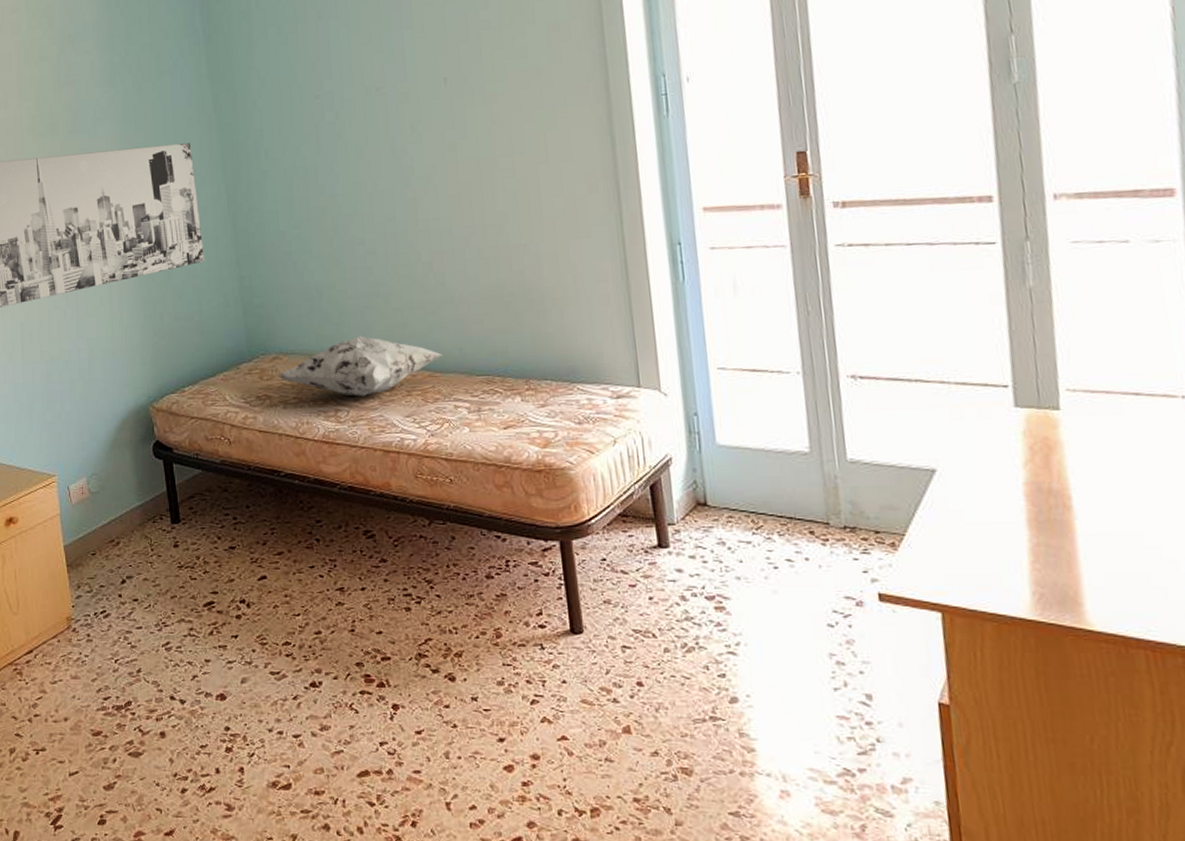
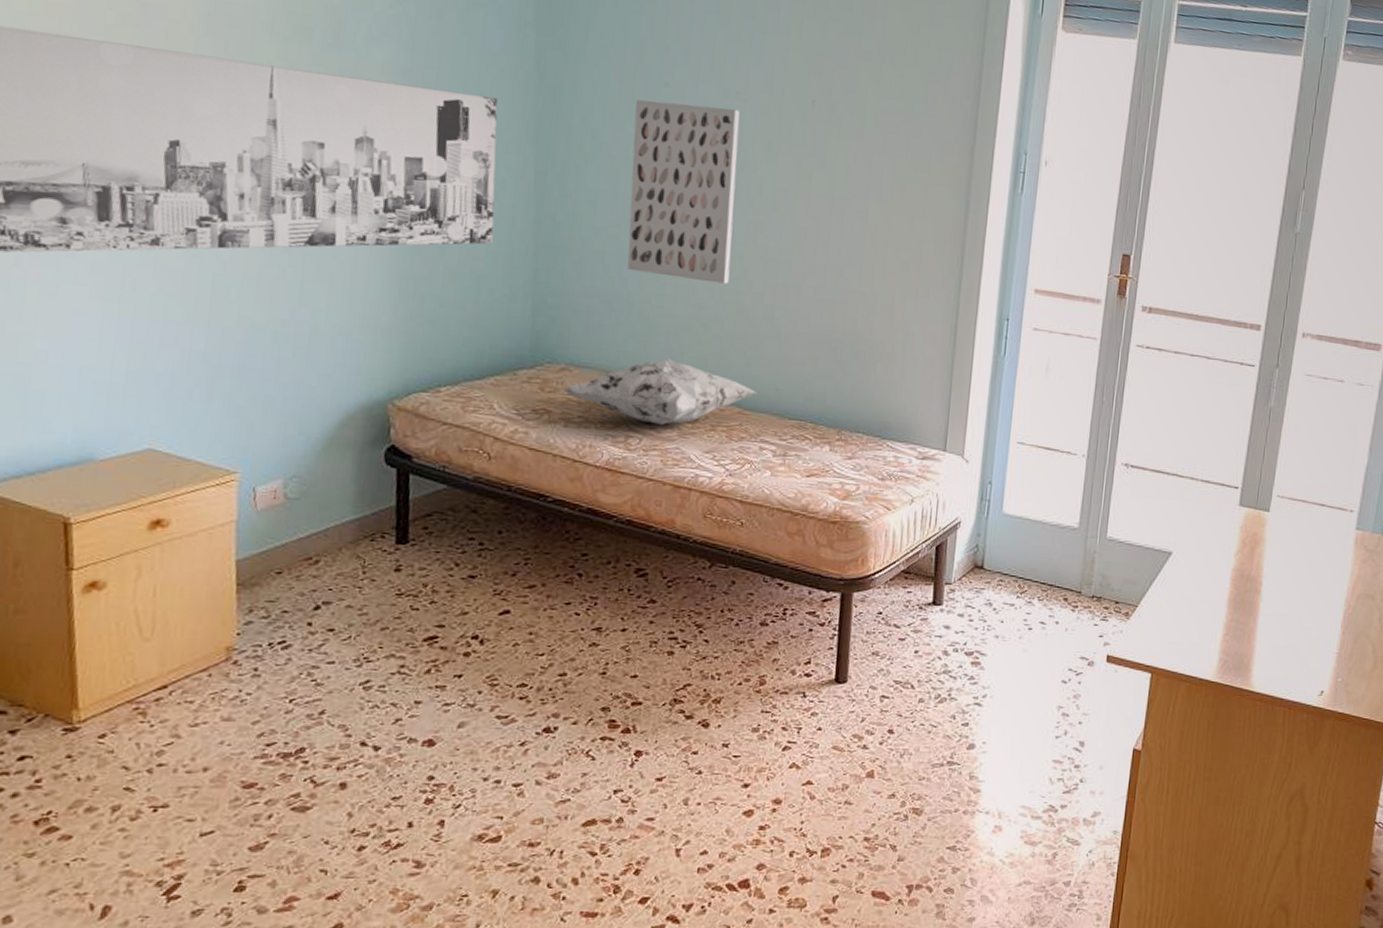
wall art: none [295,103,399,264] -> present [627,100,740,284]

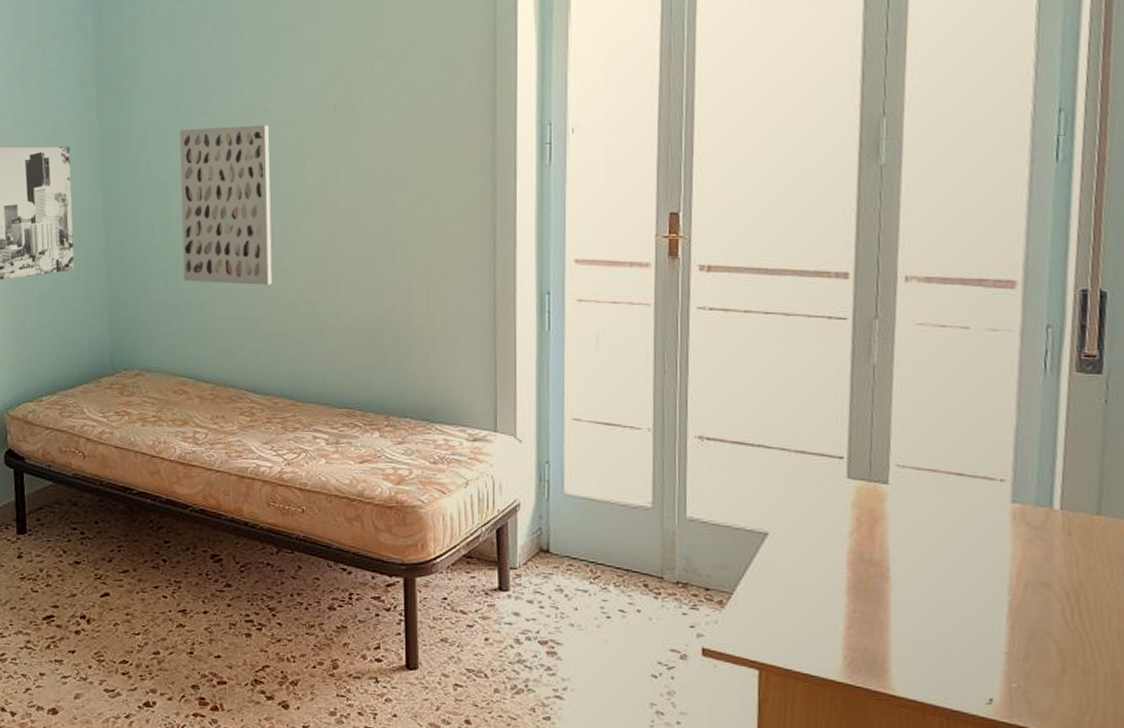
decorative pillow: present [561,359,757,425] -> none [137,359,307,420]

